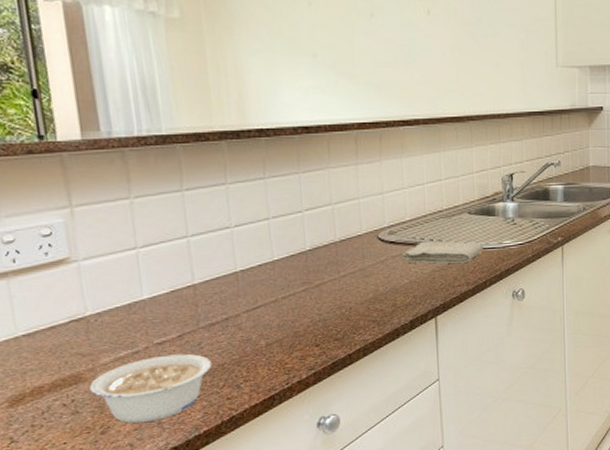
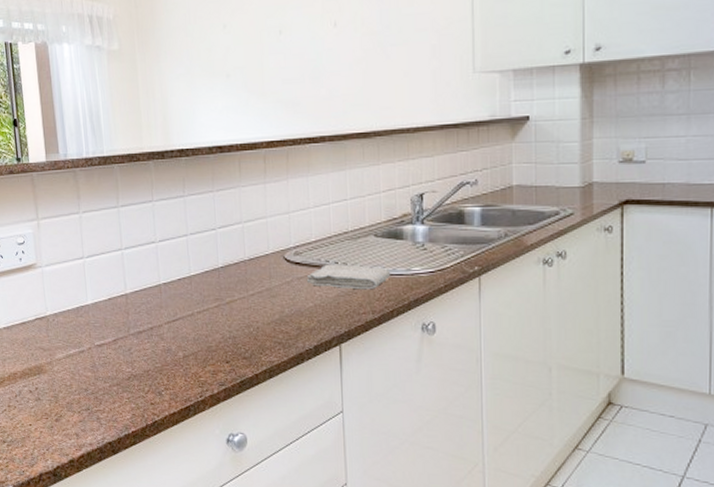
legume: present [89,353,212,423] -> none [48,356,139,416]

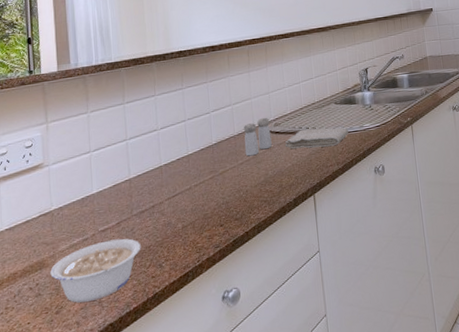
legume: none [48,356,139,416] -> present [50,238,141,303]
salt and pepper shaker: none [255,242,290,288] -> present [243,117,272,157]

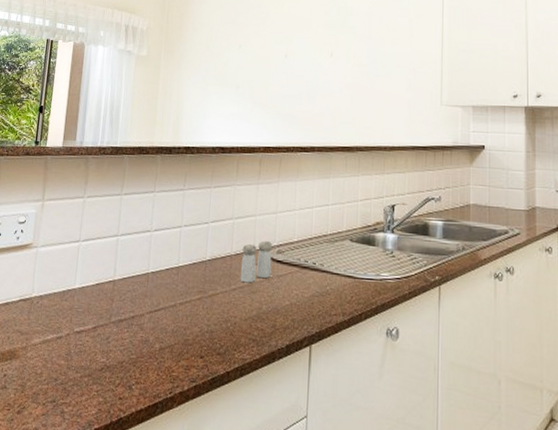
legume: present [50,238,141,303] -> none [19,344,114,409]
washcloth: present [285,127,349,149] -> none [286,264,362,292]

